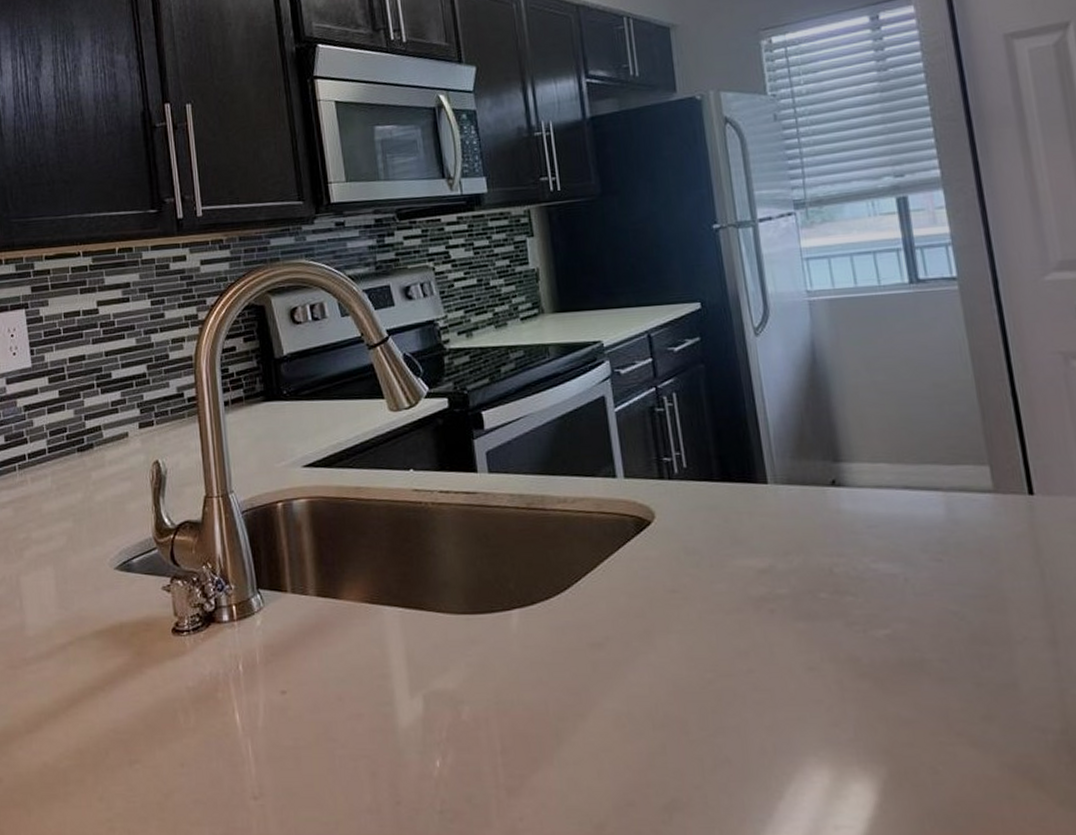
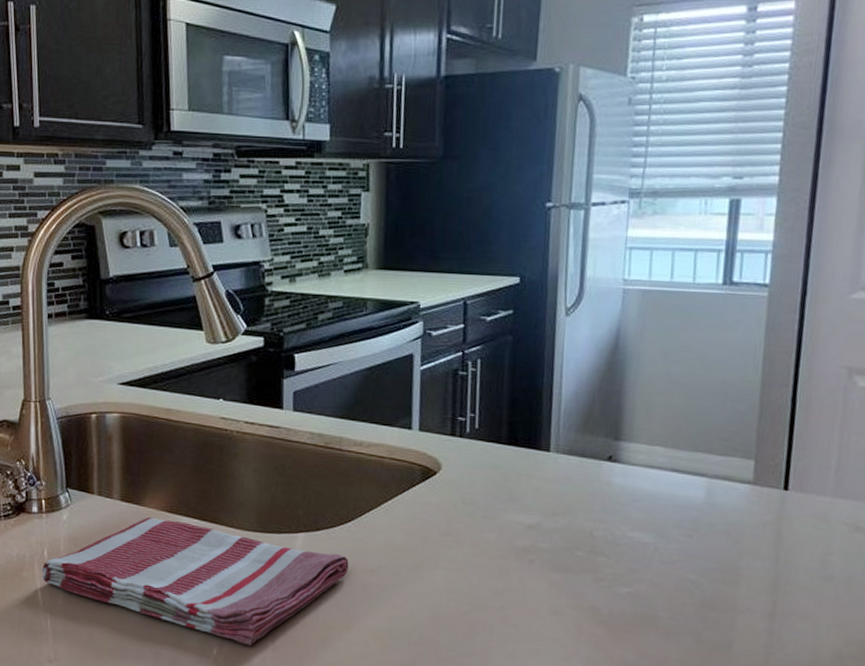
dish towel: none [237,611,573,751] -> present [41,517,349,646]

